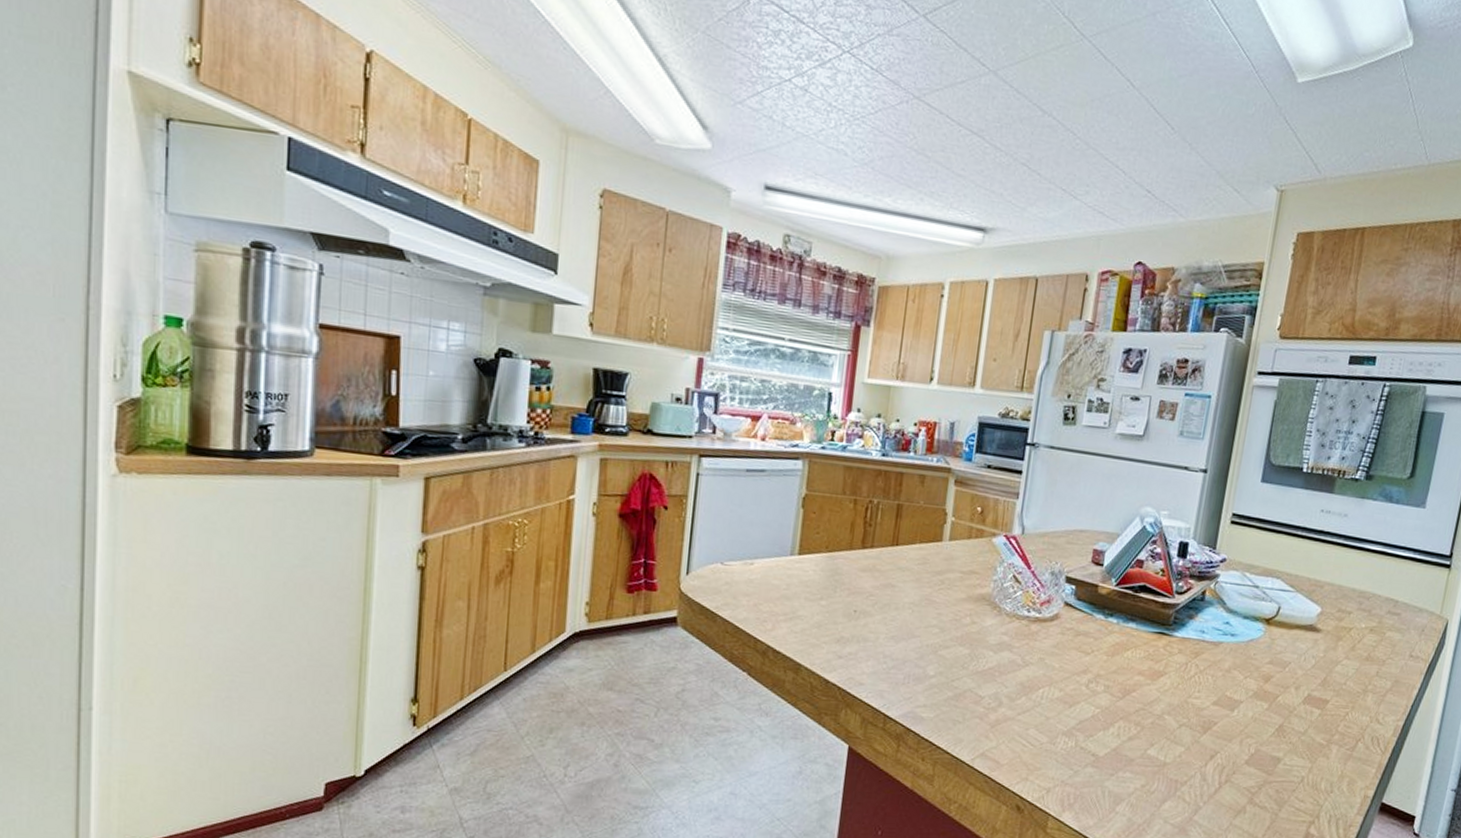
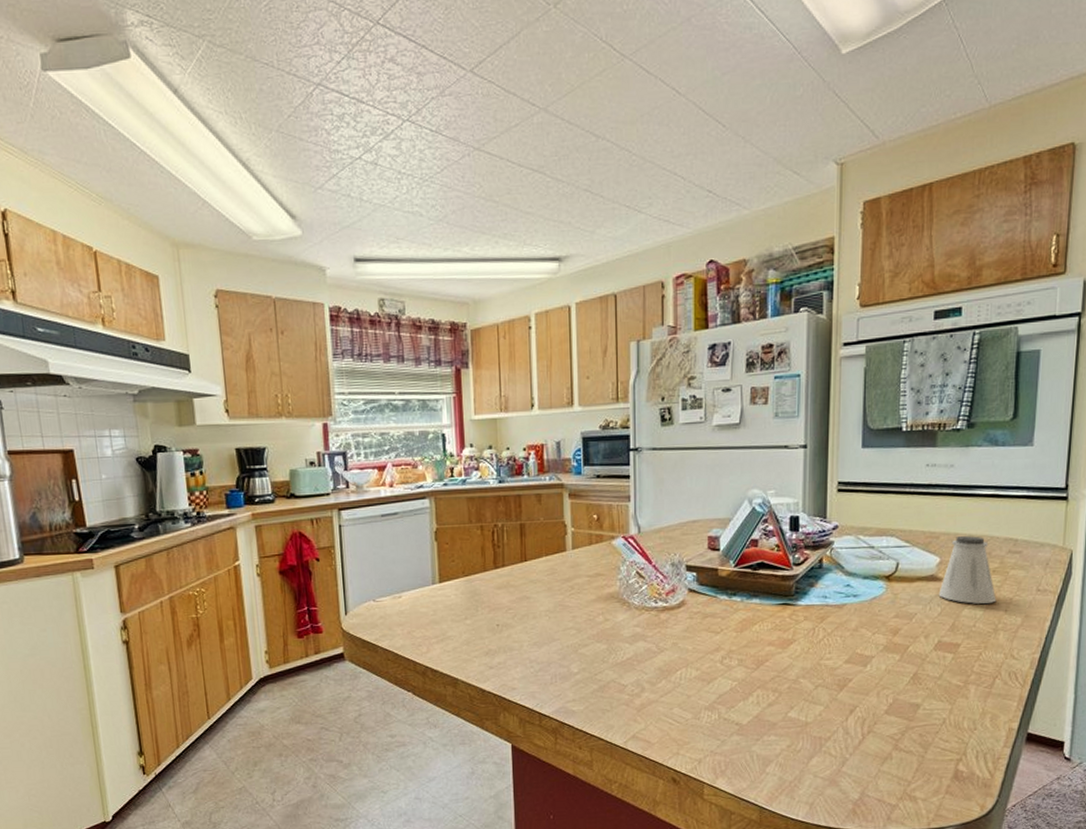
saltshaker: none [1315,589,1370,663] -> present [938,536,997,604]

